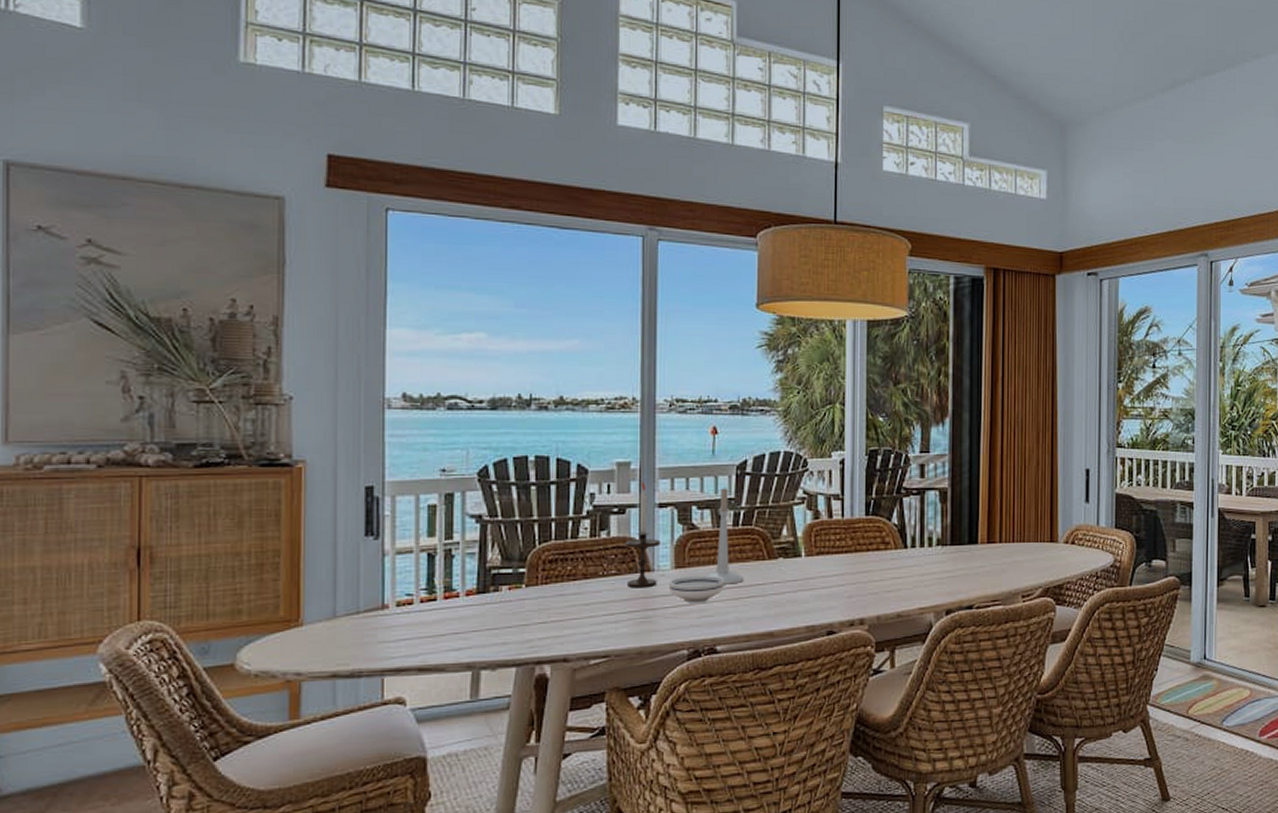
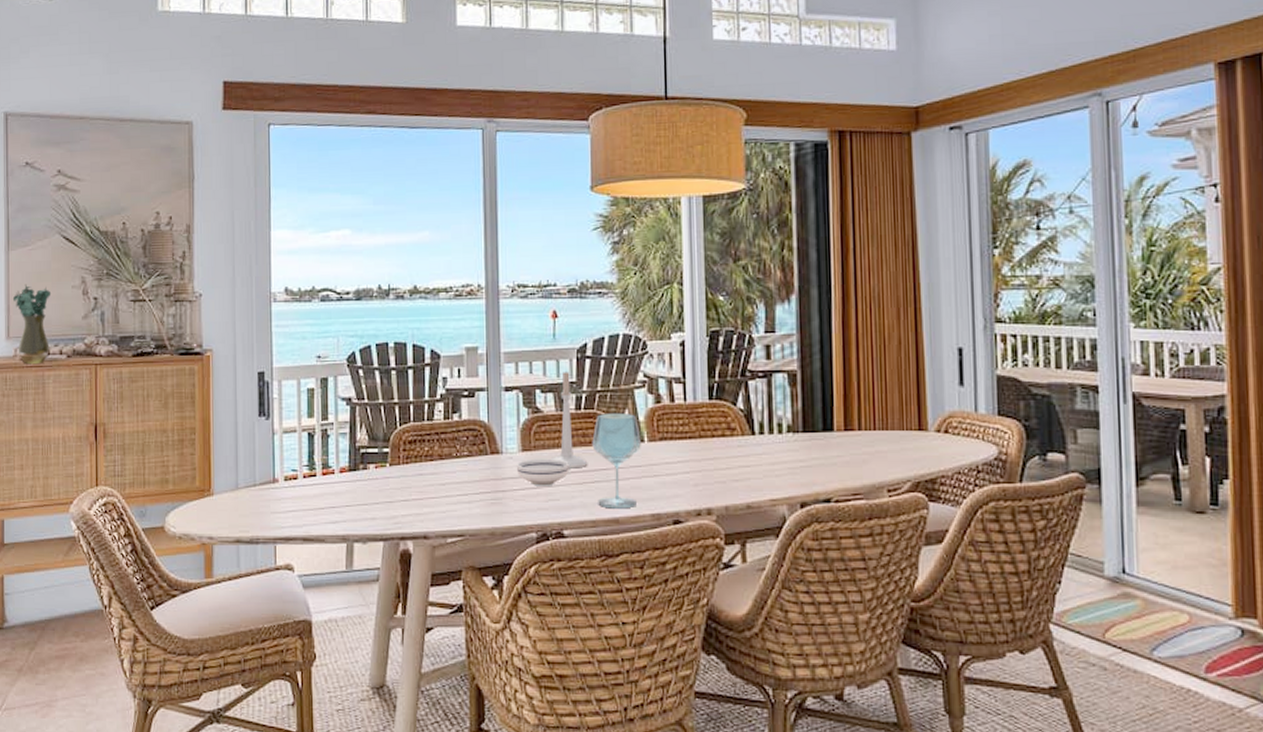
vase: none [15,376,75,476] -> present [13,284,52,365]
candlestick: present [625,481,661,588] -> none [475,365,508,470]
wine glass: none [749,528,799,623] -> present [592,412,642,509]

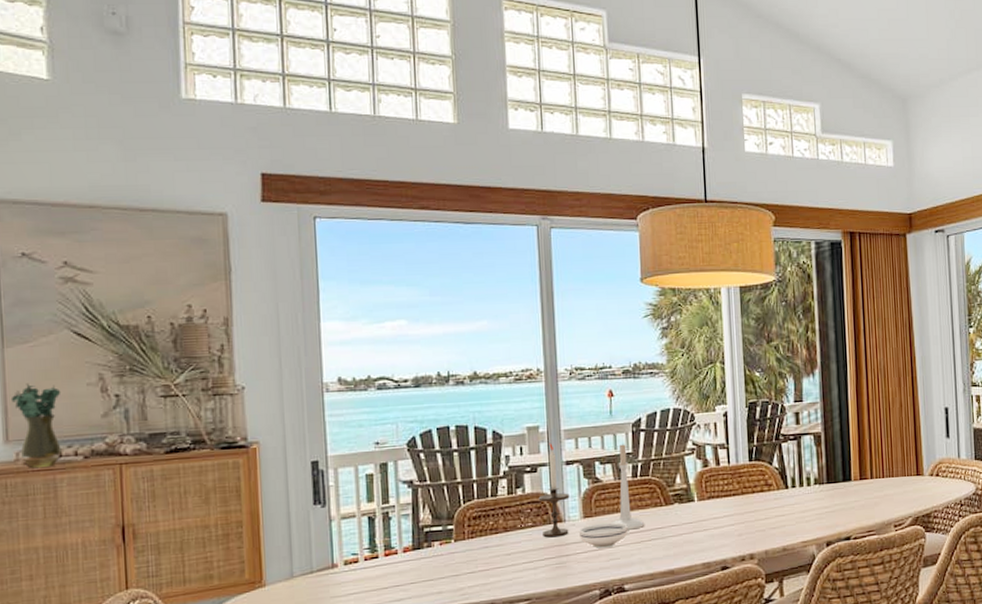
candlestick: none [475,365,508,470] -> present [538,442,570,538]
wine glass: present [592,412,642,509] -> none [648,477,693,562]

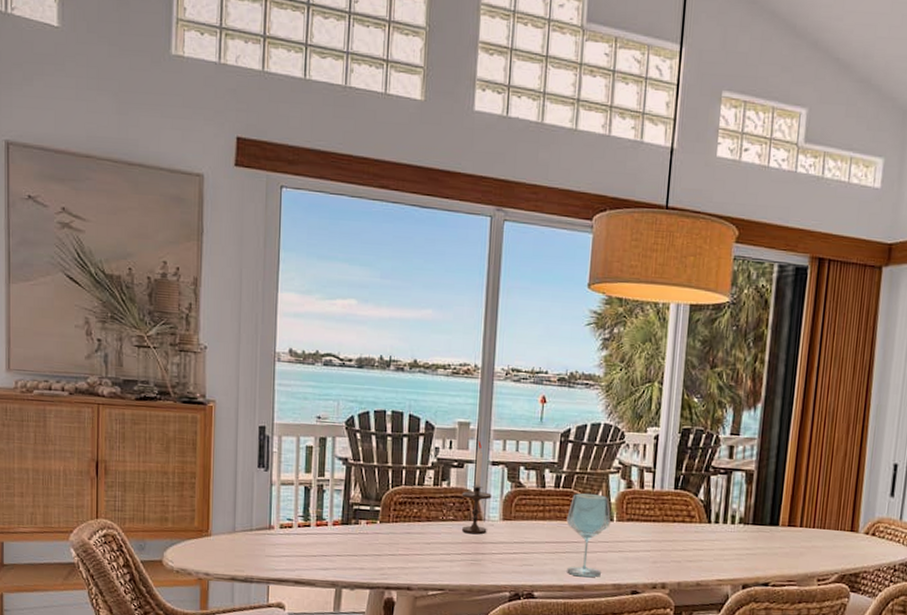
vase: present [12,383,62,469] -> none [14,318,54,399]
bowl: present [578,522,628,548] -> none [496,527,545,553]
candlestick: present [610,444,645,530] -> none [528,452,562,540]
wine glass: none [648,477,693,562] -> present [566,492,611,578]

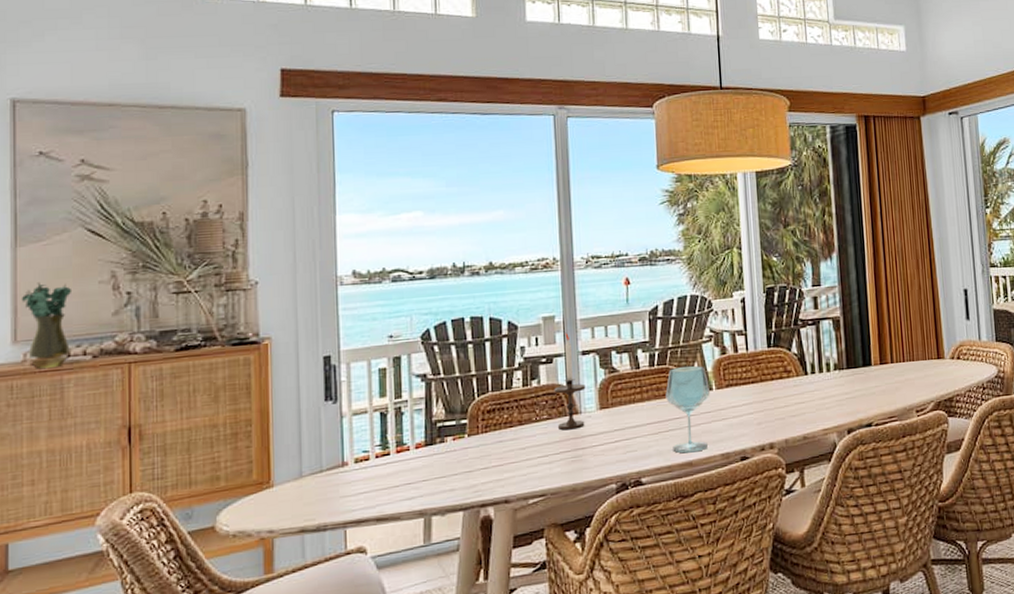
vase: none [14,318,54,399] -> present [22,282,73,370]

